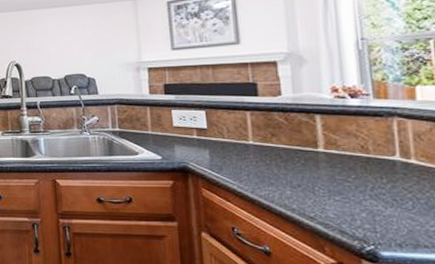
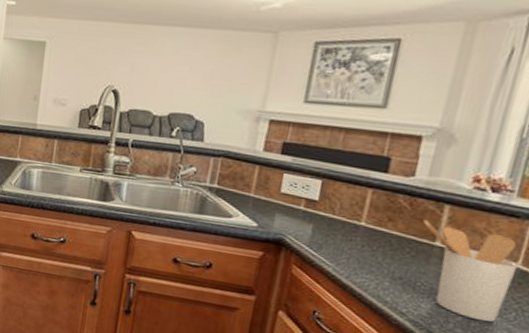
utensil holder: none [302,131,398,214] -> present [423,220,518,323]

